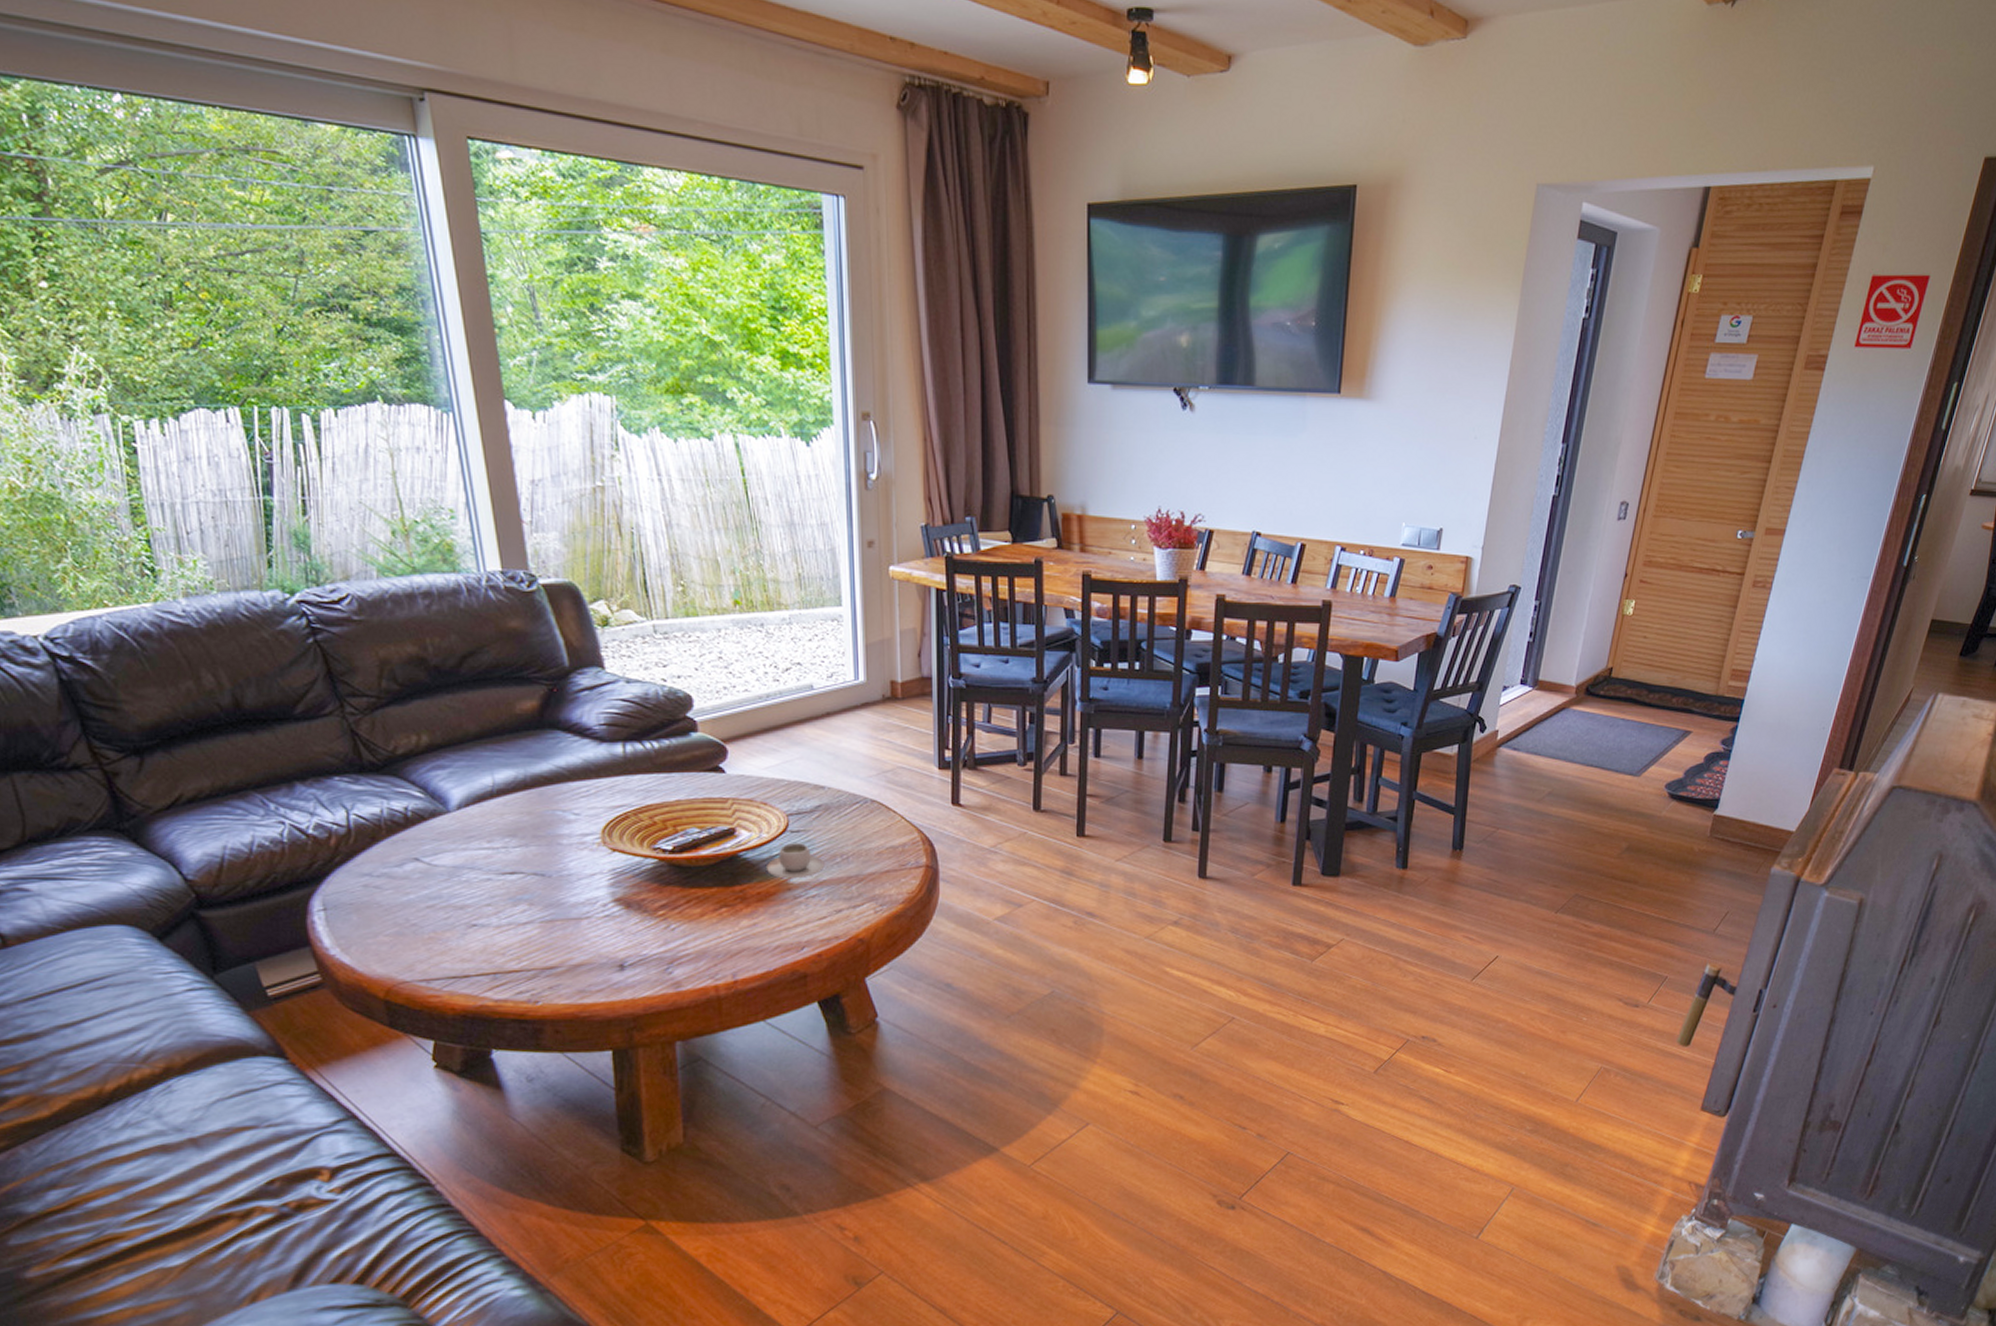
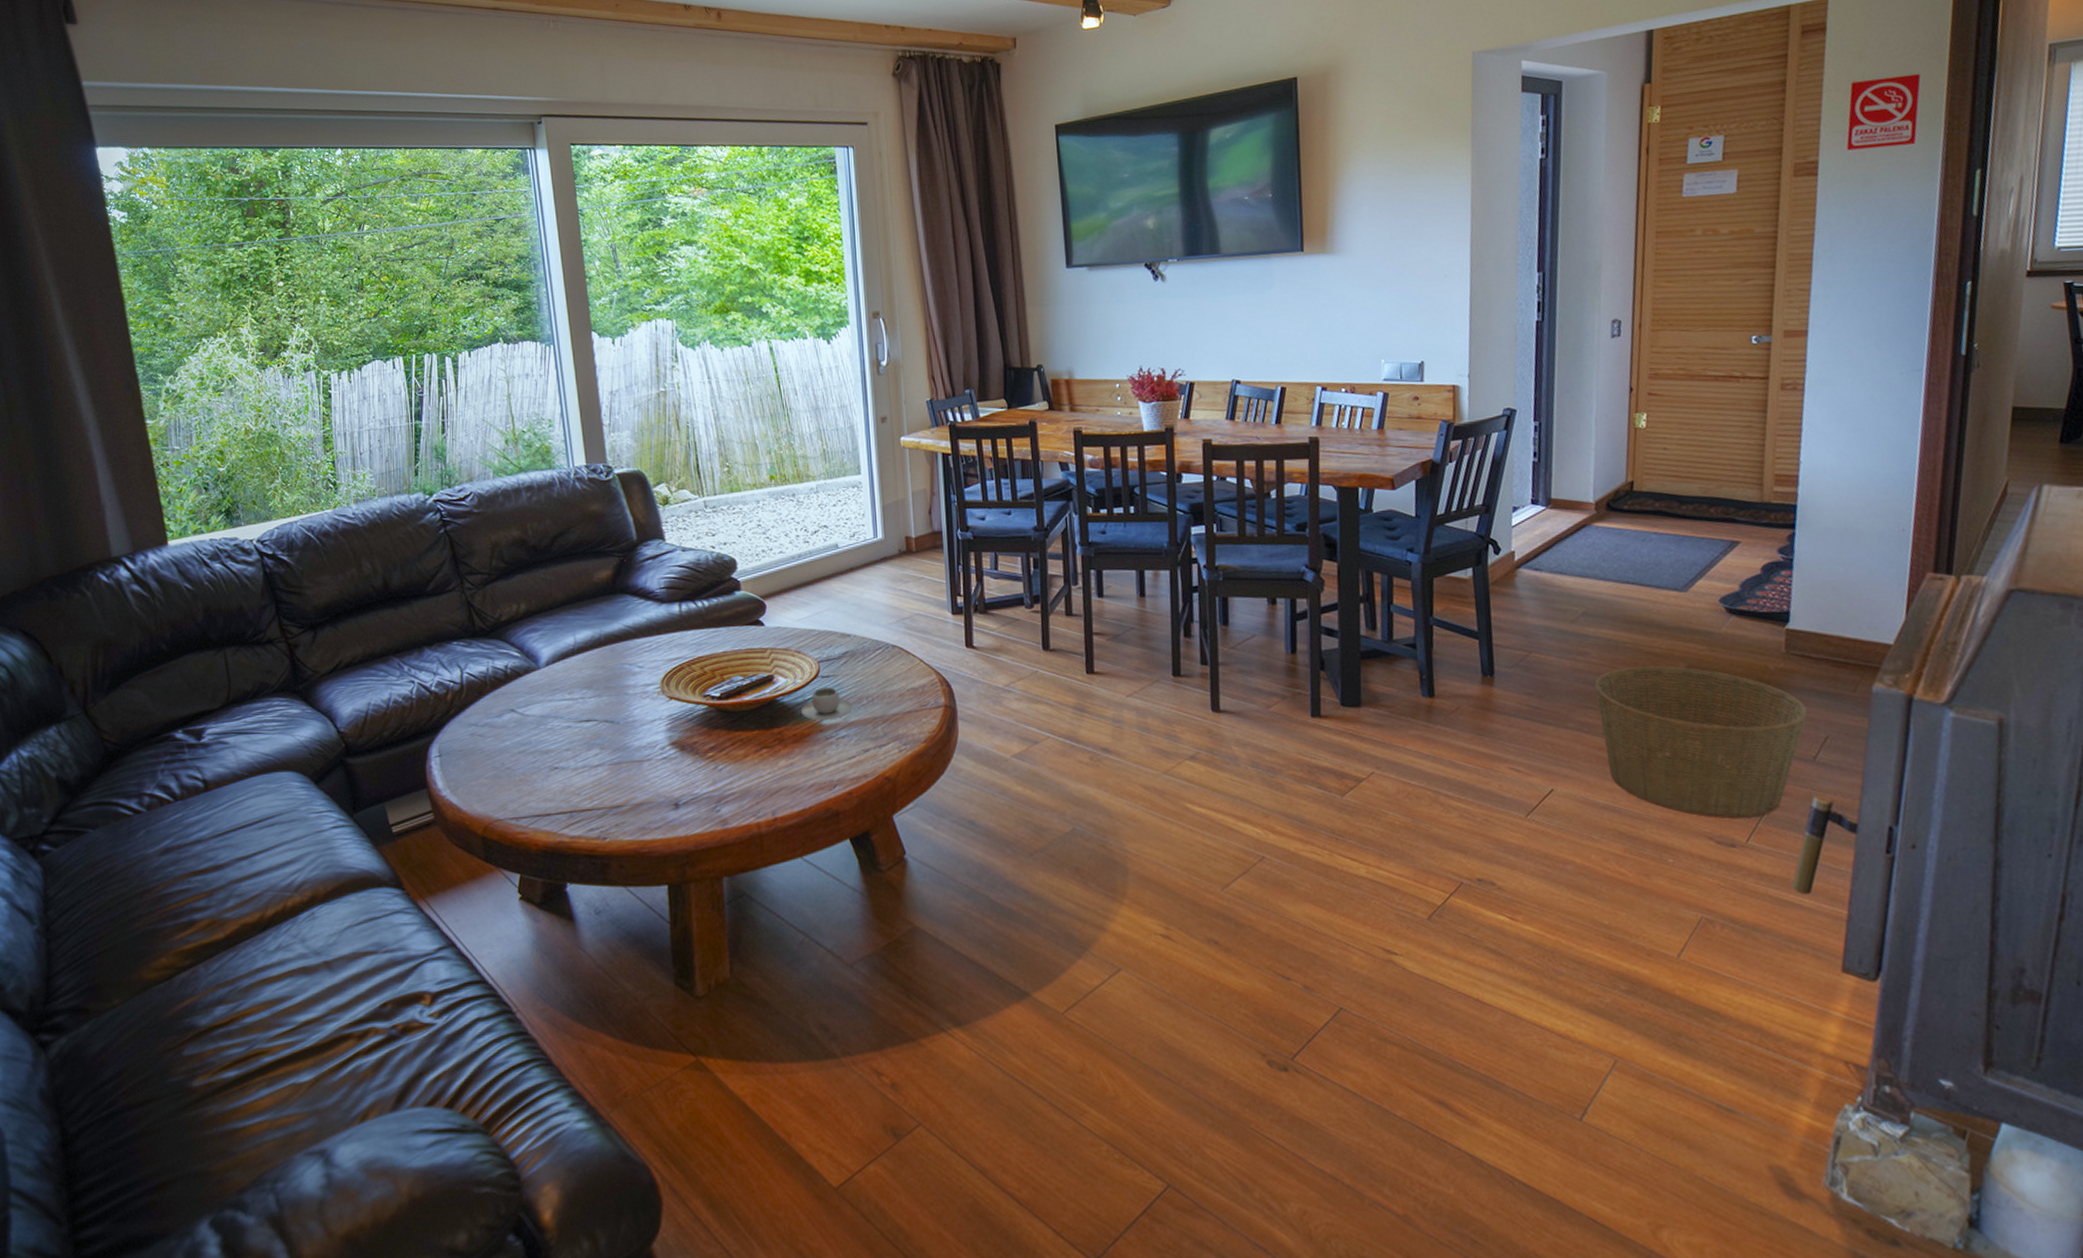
basket: none [1547,845,1716,982] -> present [1594,666,1807,818]

